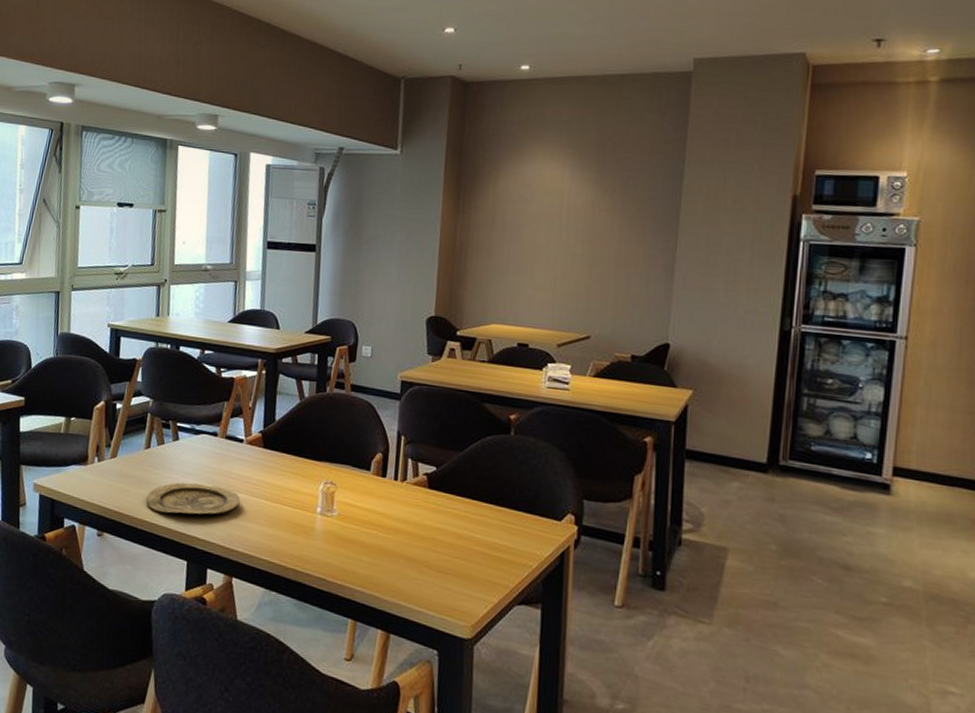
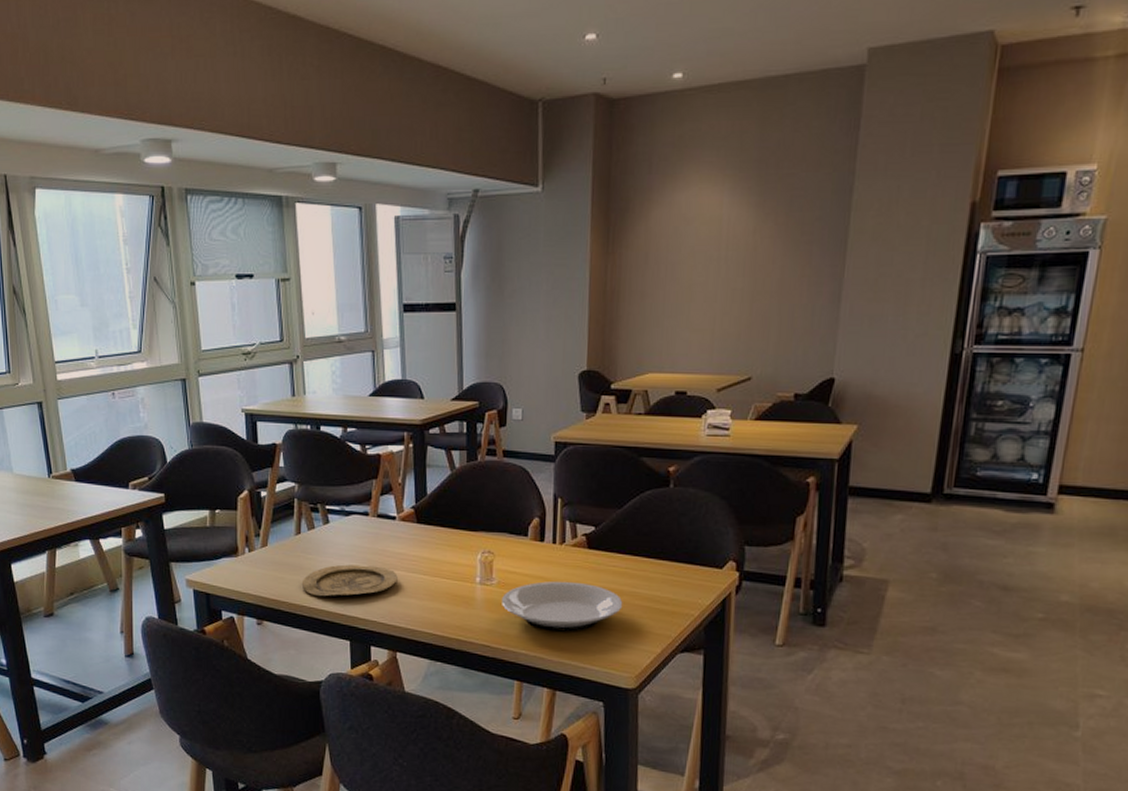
plate: none [341,518,461,573] -> present [502,581,623,632]

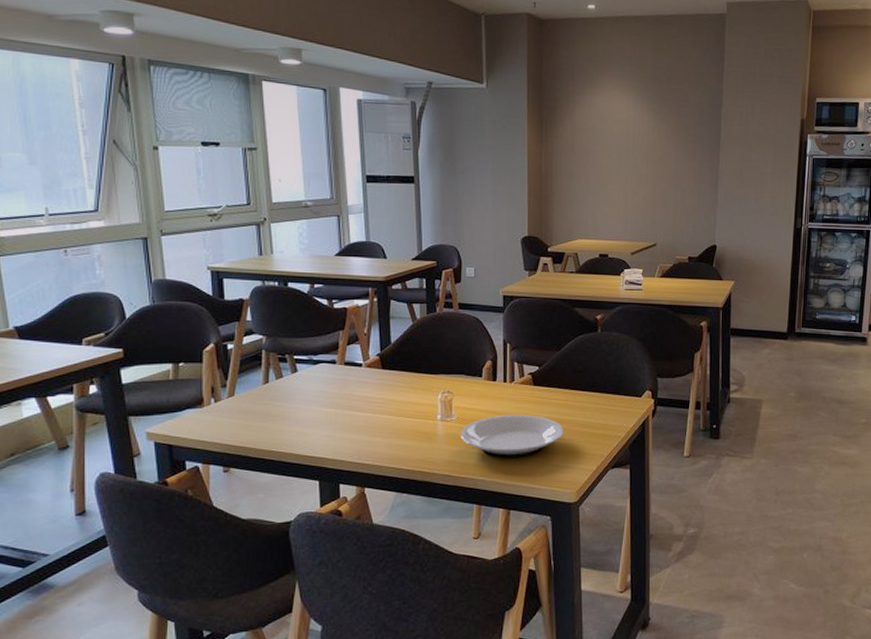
plate: present [301,564,398,597] -> none [269,409,365,441]

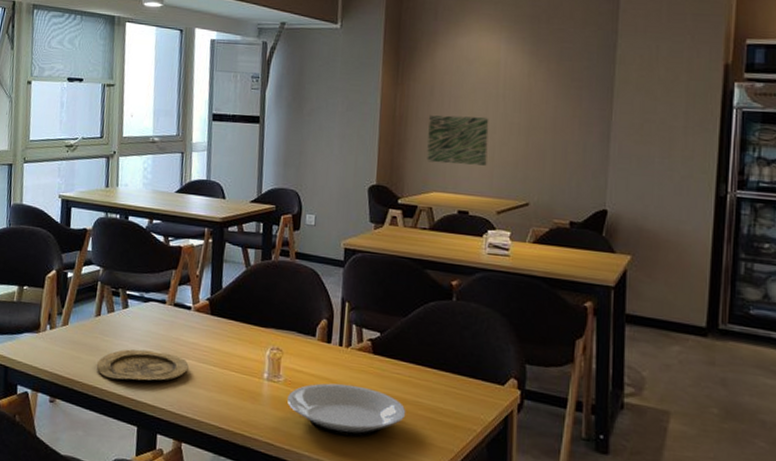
plate: none [269,409,365,441] -> present [96,349,189,381]
wall art: none [571,169,622,214] -> present [426,115,489,166]

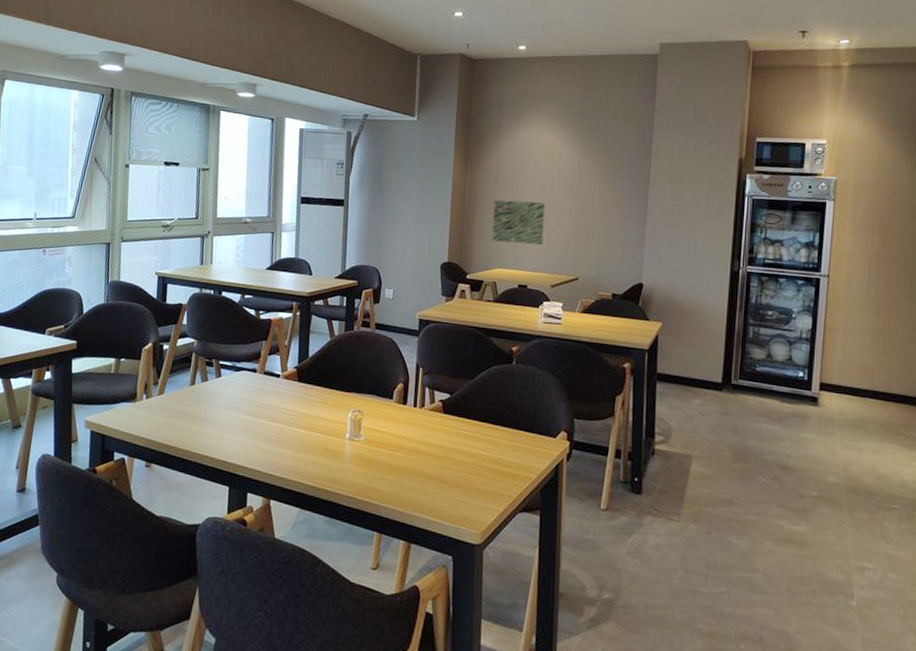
plate: present [96,349,189,381] -> none [190,415,277,444]
plate: present [287,383,406,437] -> none [367,440,472,488]

